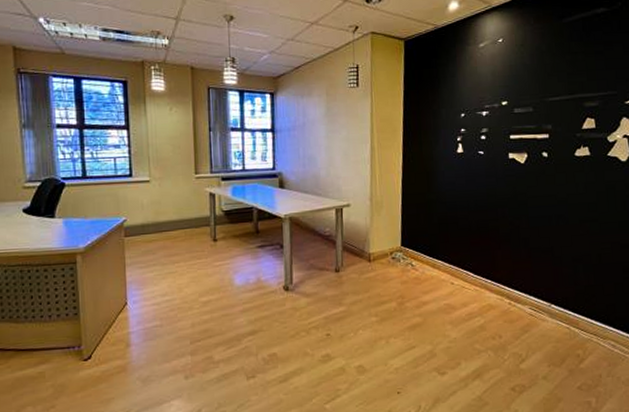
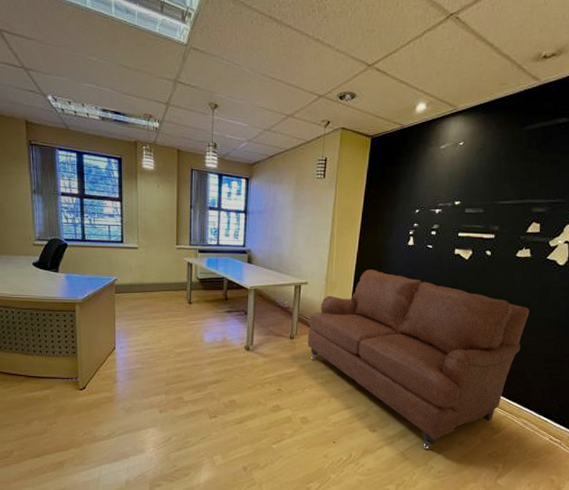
sofa: none [355,183,599,391] -> present [307,269,530,450]

